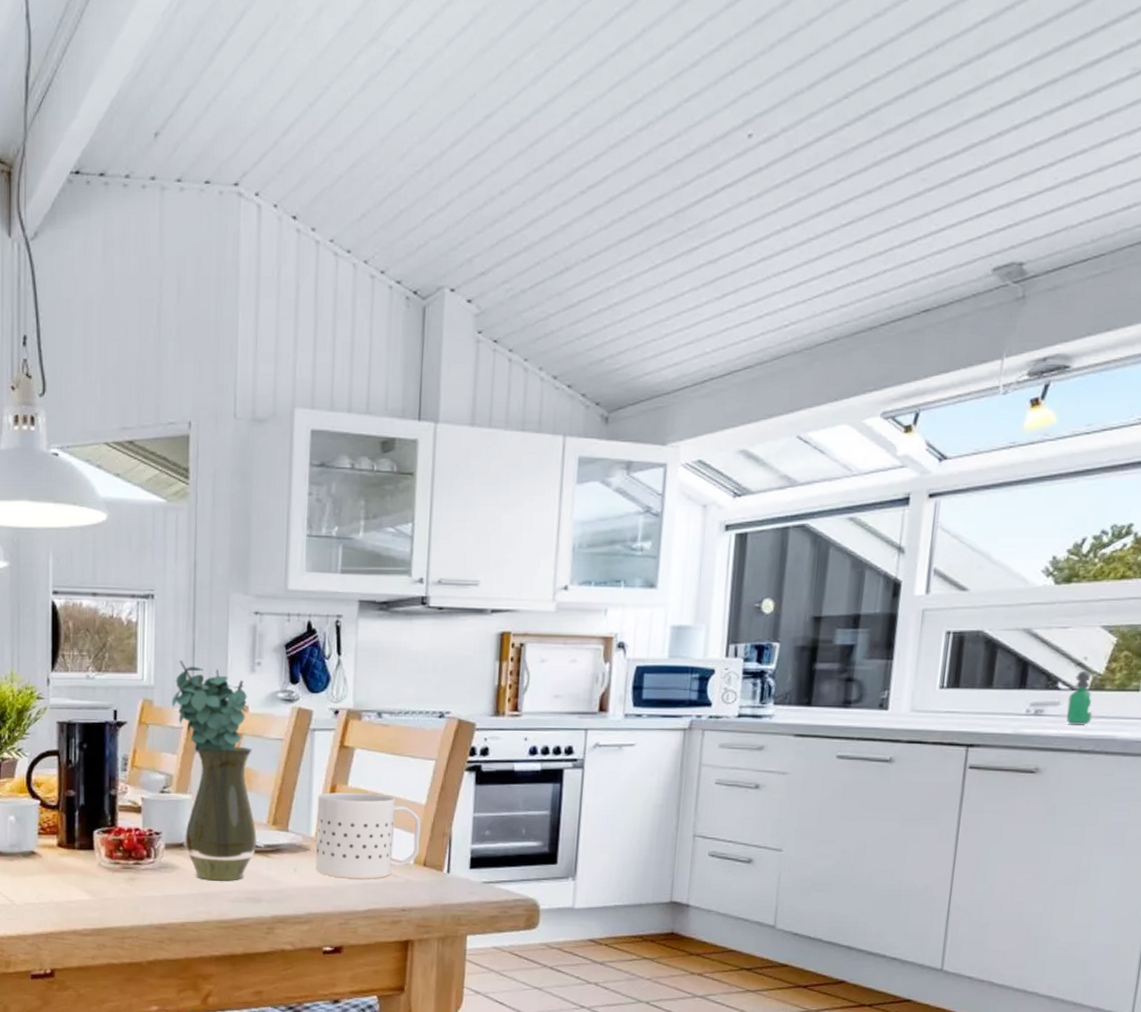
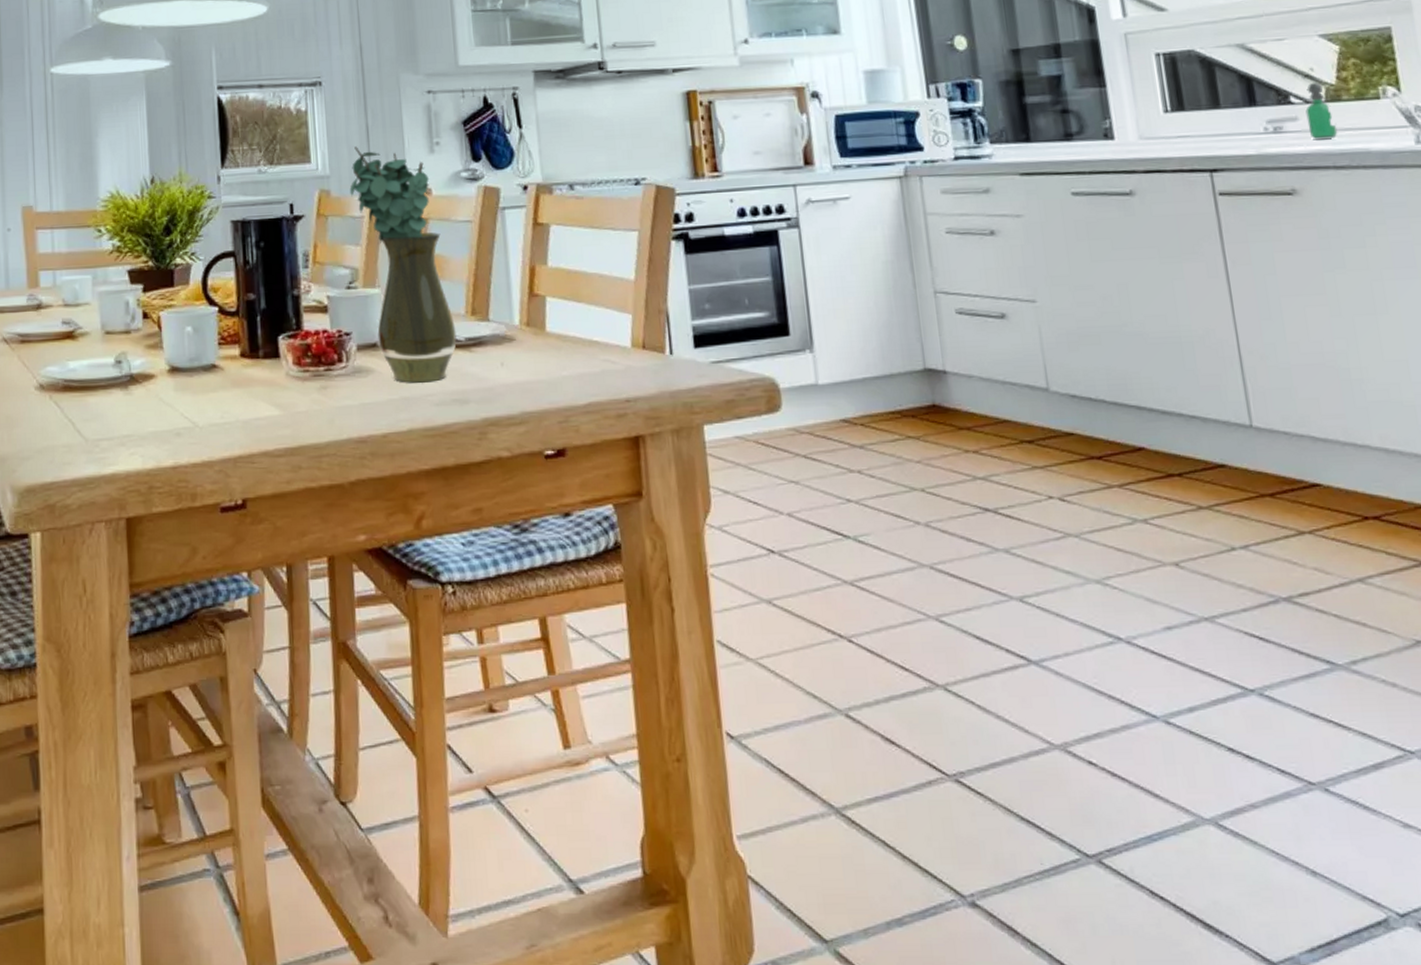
mug: present [315,792,421,879] -> none [516,272,636,370]

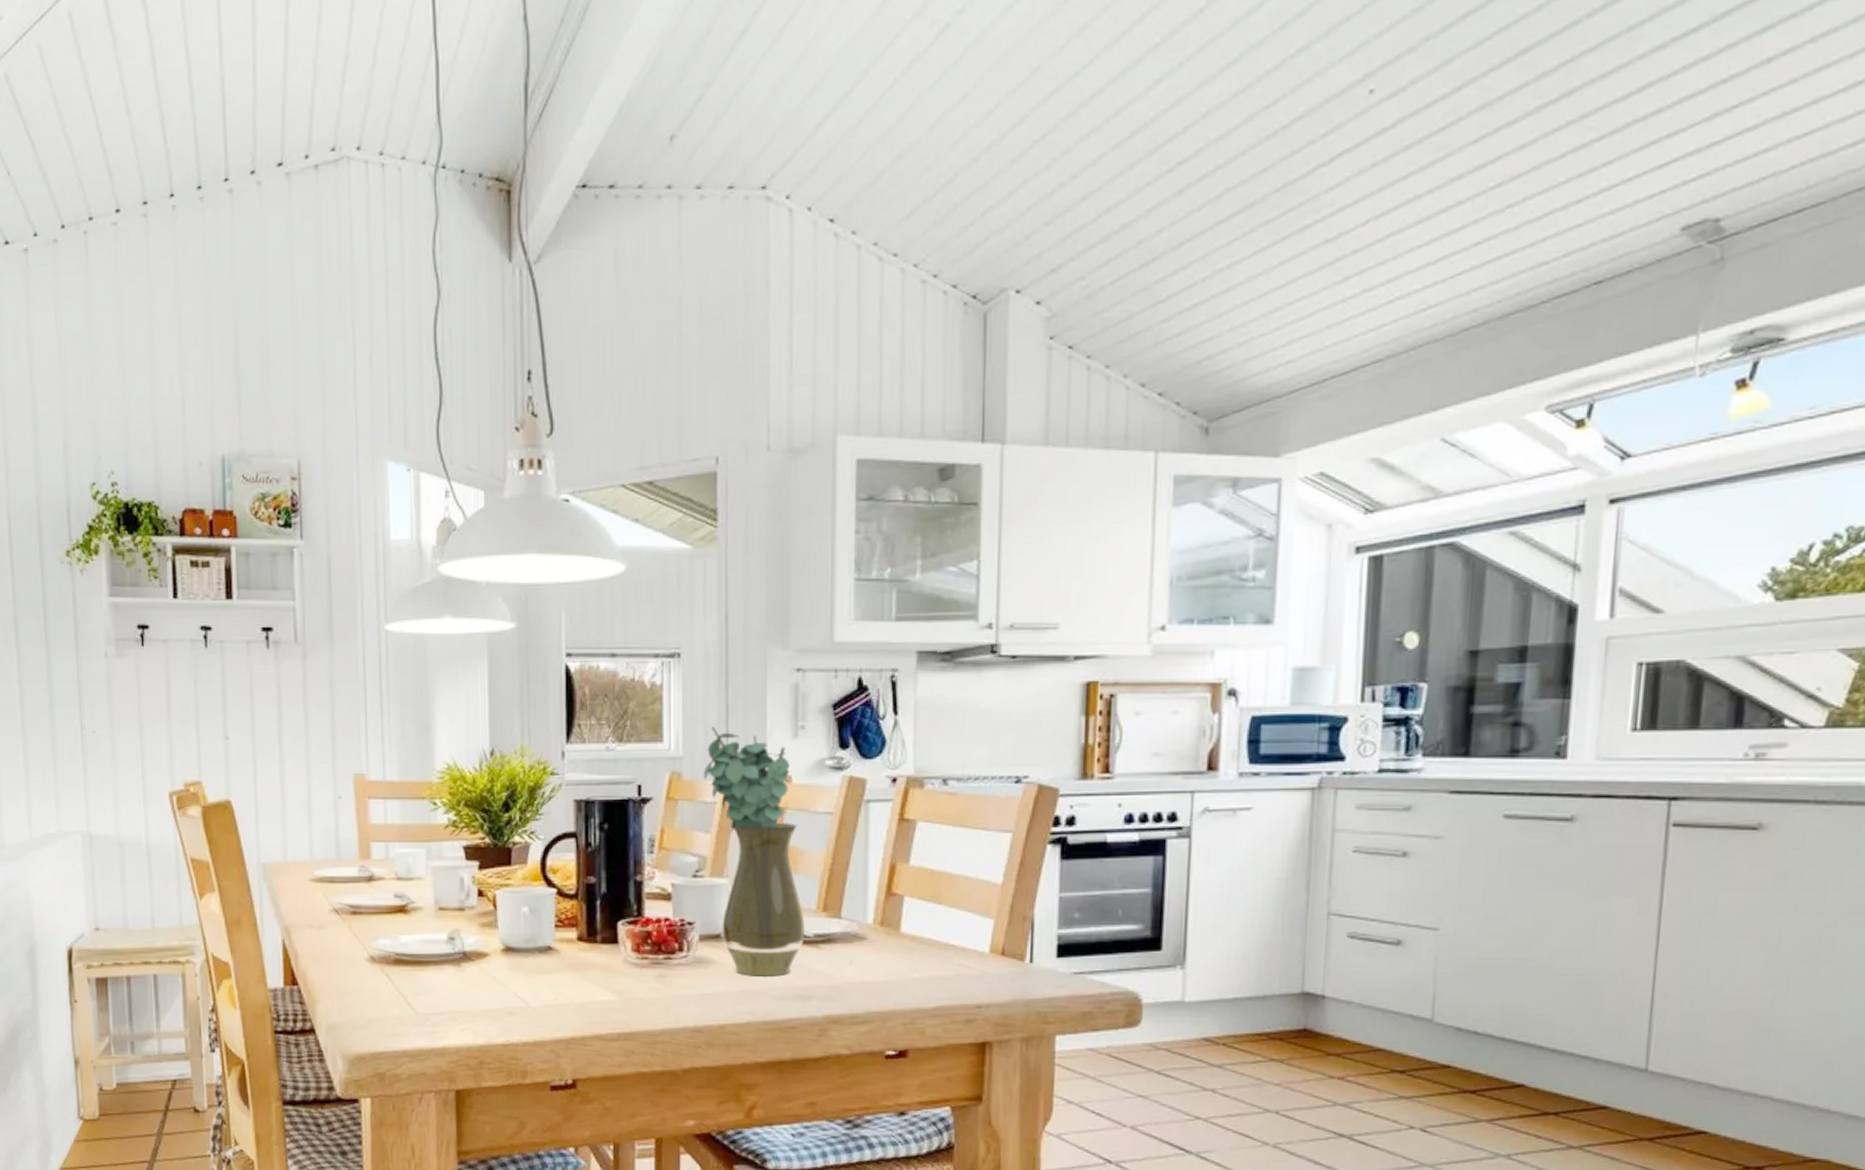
soap dispenser: present [1305,82,1338,140] -> none [1796,704,1831,770]

